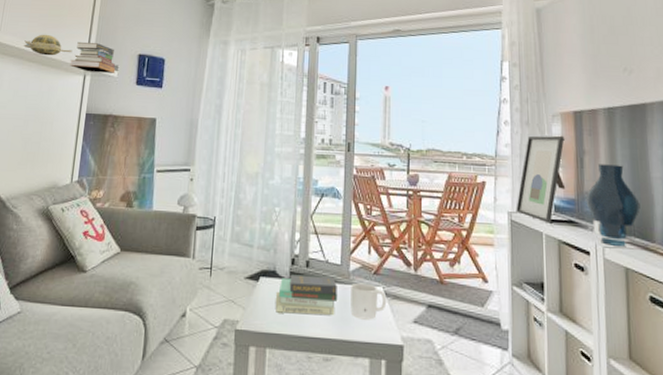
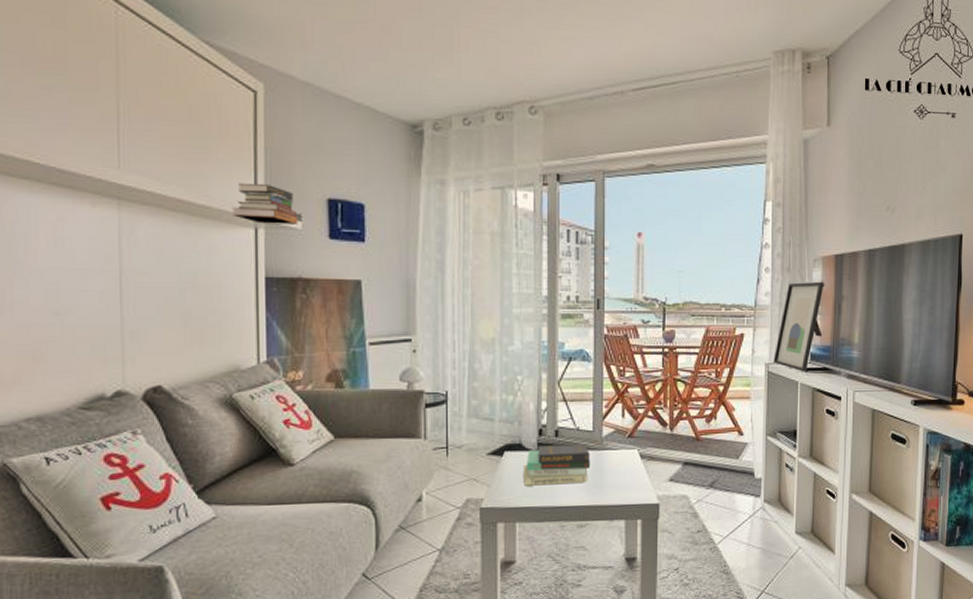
decorative figurine: present [24,34,73,56] -> none [159,172,233,203]
mug: present [350,282,387,320] -> none [604,447,642,484]
vase: present [585,164,639,247] -> none [841,309,889,390]

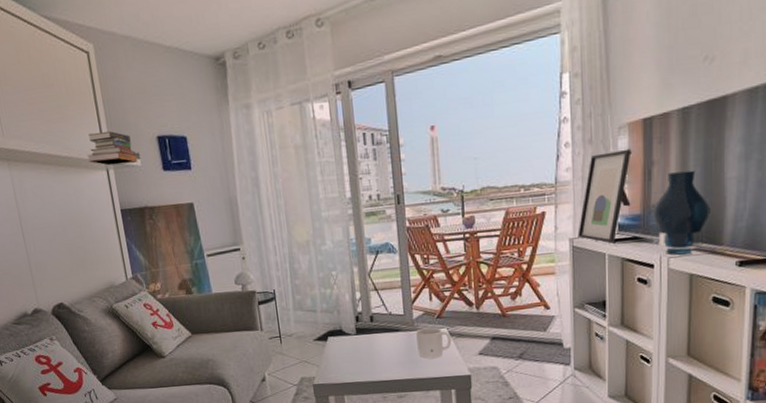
books: present [522,444,591,486] -> none [345,326,405,365]
mug: none [604,447,642,484] -> present [416,327,452,360]
vase: none [841,309,889,390] -> present [652,170,709,256]

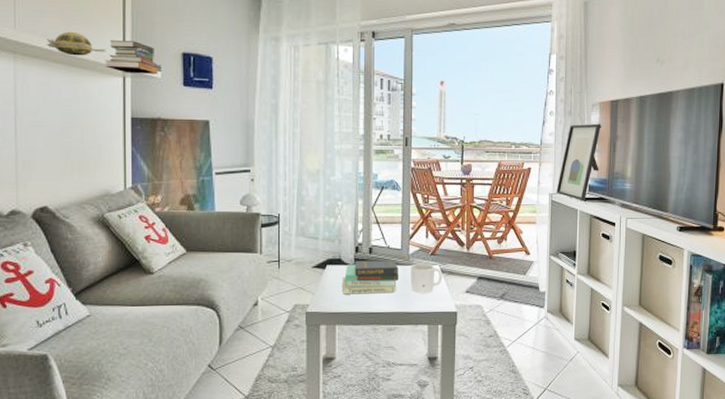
decorative figurine: none [33,130,87,156] -> present [47,31,106,56]
books: none [345,326,405,365] -> present [342,260,400,295]
vase: present [652,170,709,256] -> none [615,147,658,218]

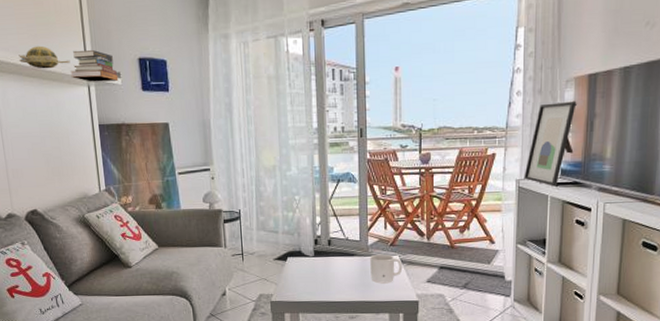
books: present [342,260,400,295] -> none [303,251,359,285]

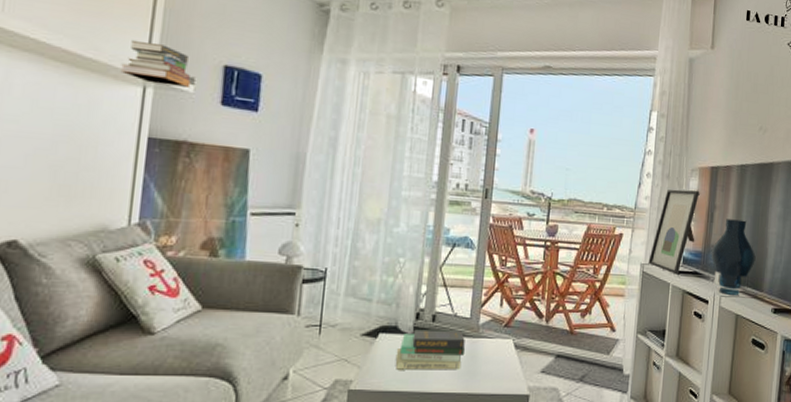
decorative figurine: present [19,45,70,69] -> none [44,23,125,56]
books: none [303,251,359,285] -> present [395,329,466,370]
mug: present [370,254,403,284] -> none [477,336,516,372]
vase: none [592,124,644,202] -> present [711,219,755,296]

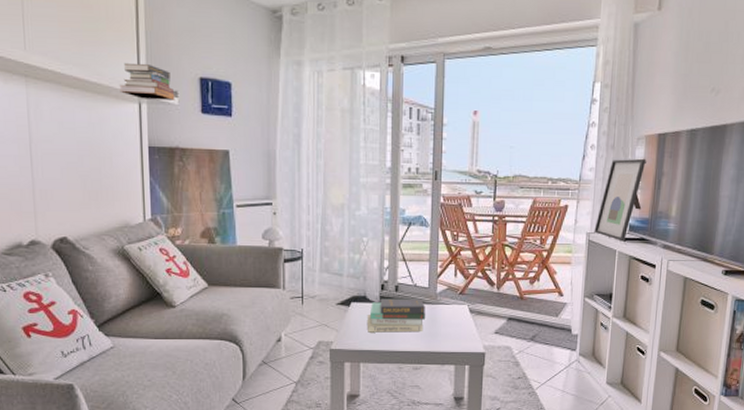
vase: present [711,219,755,296] -> none [658,185,705,260]

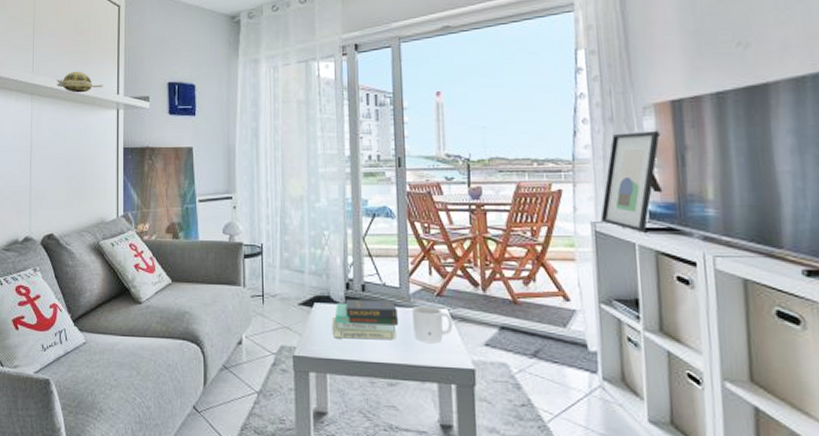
decorative figurine: none [59,53,120,80] -> present [57,71,103,93]
books: present [119,64,175,100] -> none [102,75,147,106]
mug: none [438,302,471,334] -> present [412,305,453,344]

